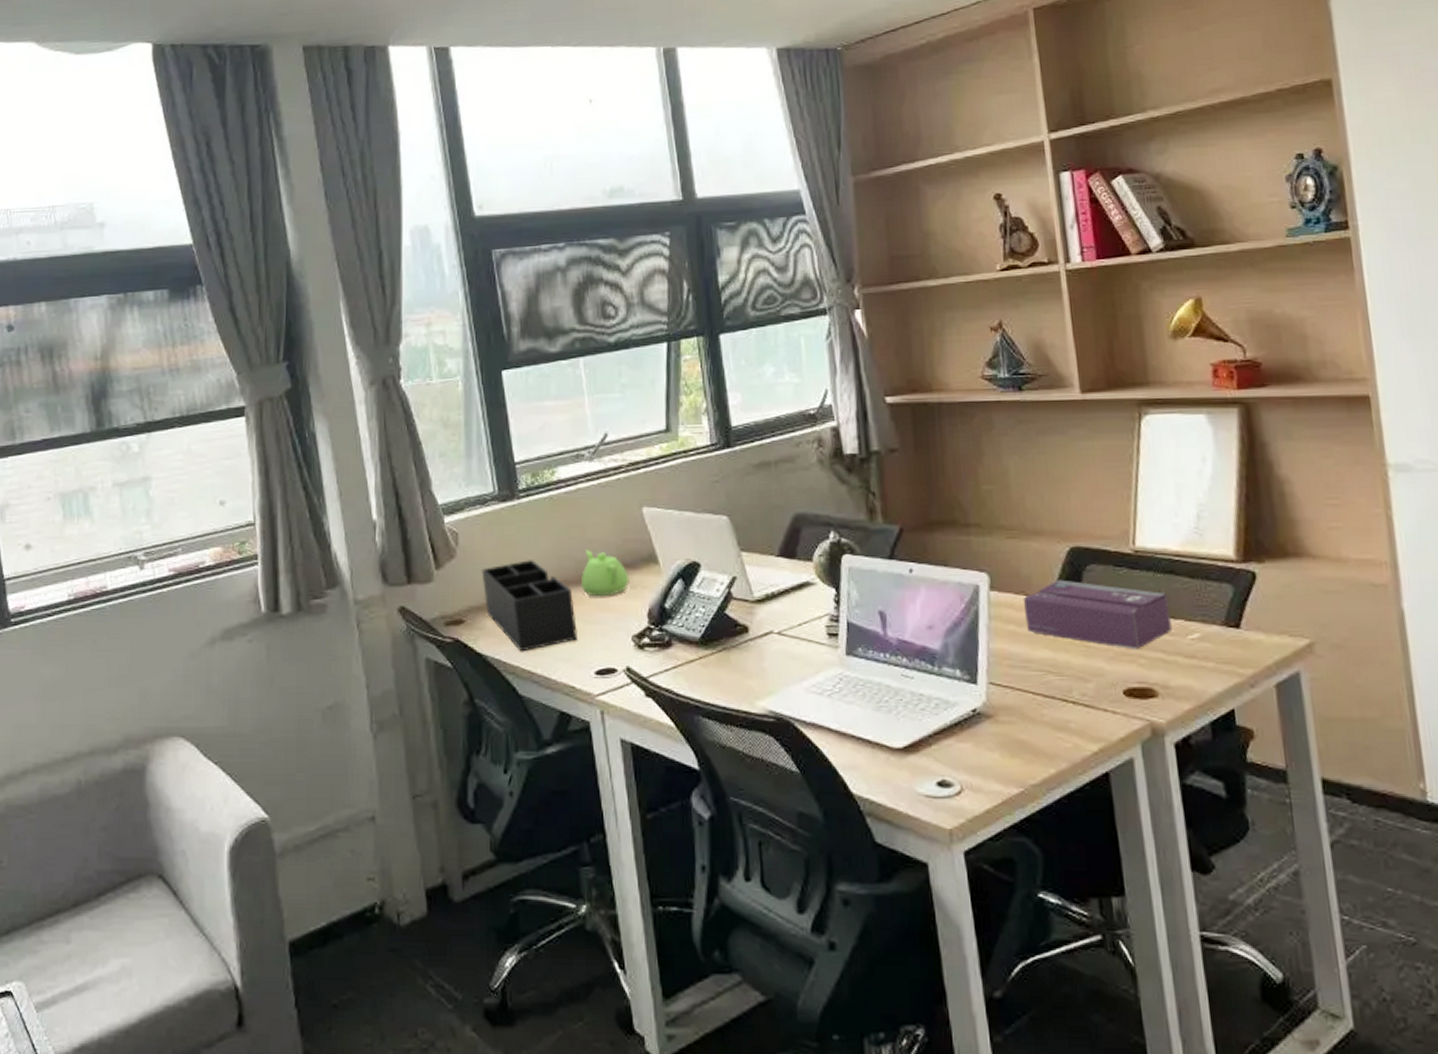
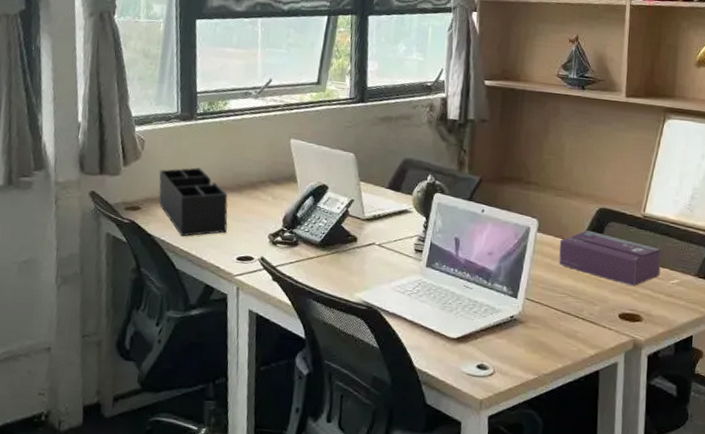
teapot: present [580,550,630,597] -> none [235,165,273,203]

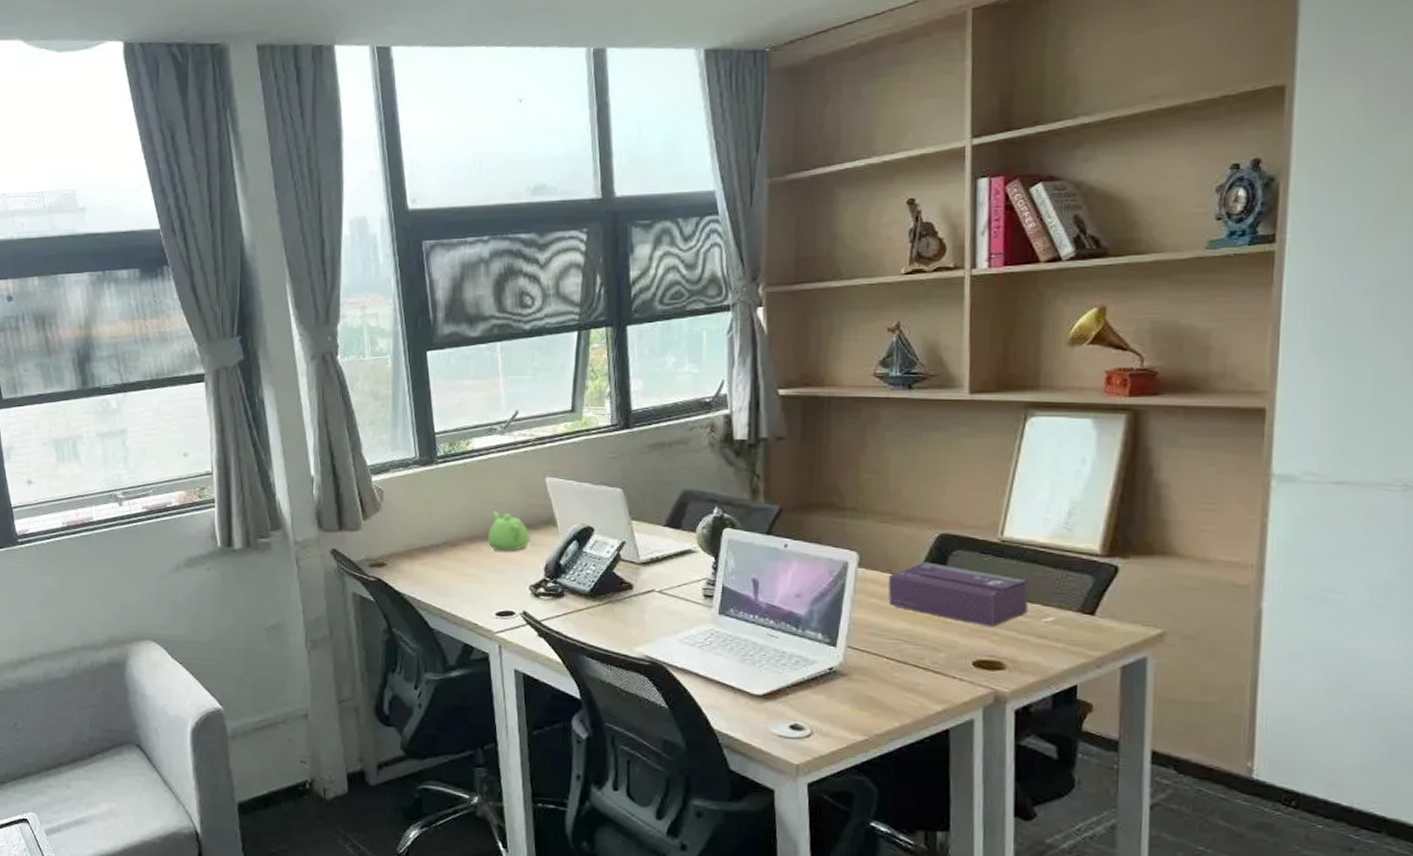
desk organizer: present [159,167,228,237] -> none [402,516,482,593]
teapot: none [235,165,273,203] -> present [487,511,530,552]

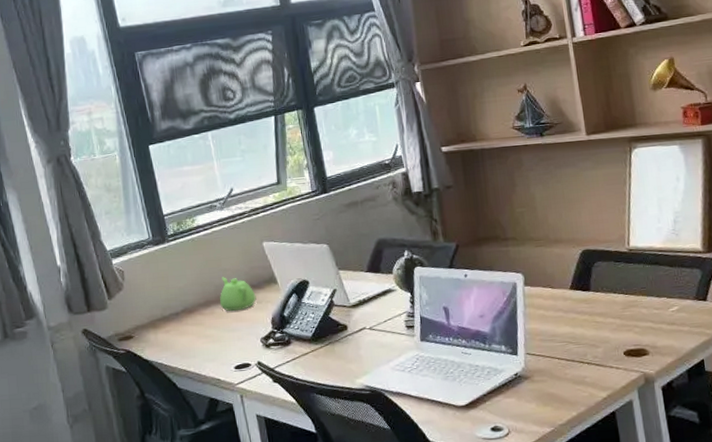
tissue box: present [888,561,1029,628] -> none [549,274,658,322]

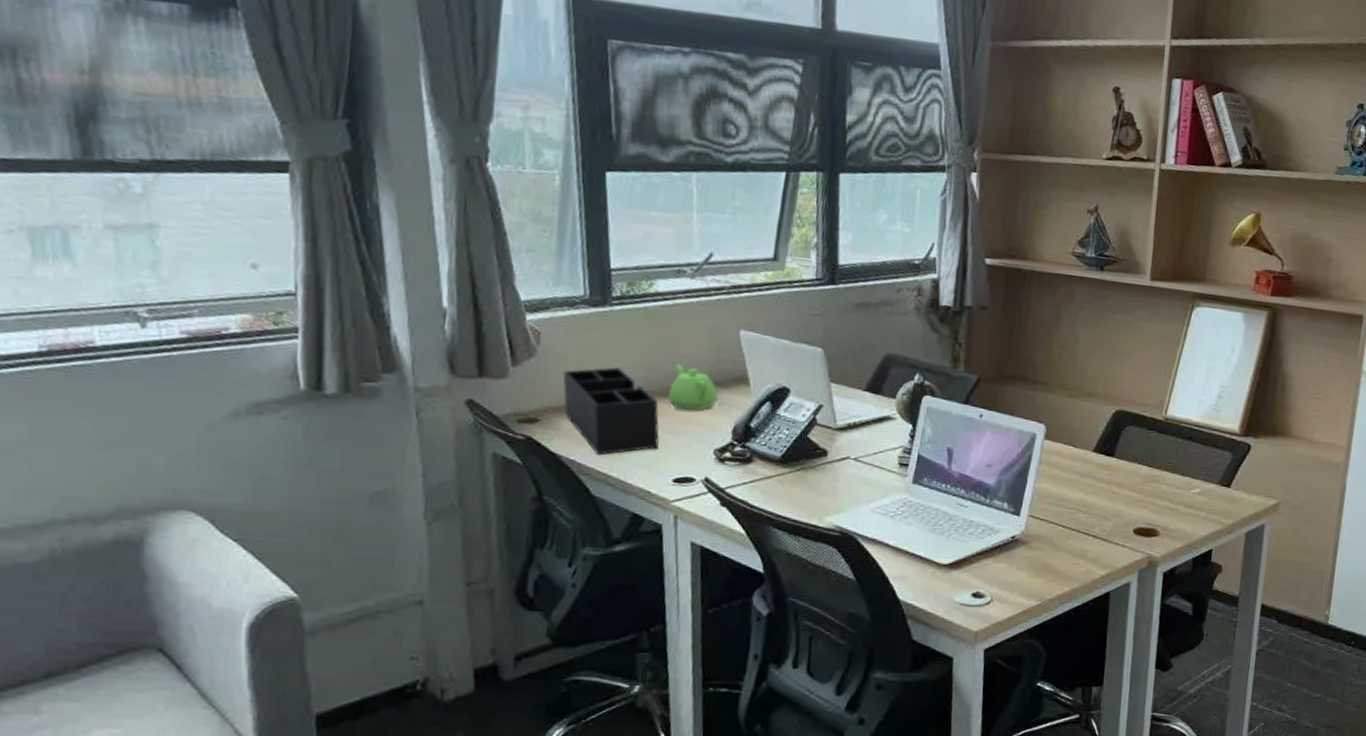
desk organizer: none [143,287,220,357] -> present [563,367,659,456]

